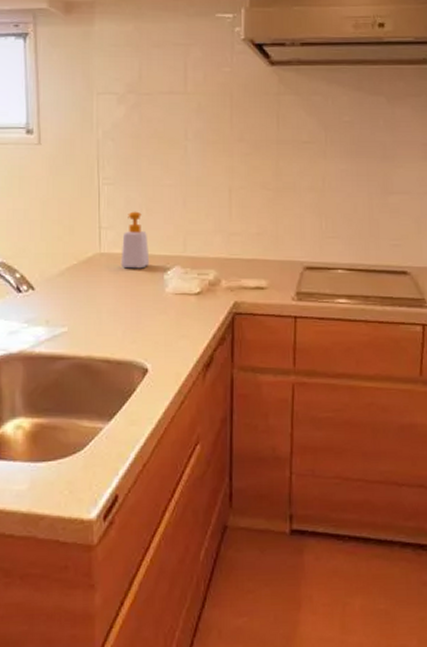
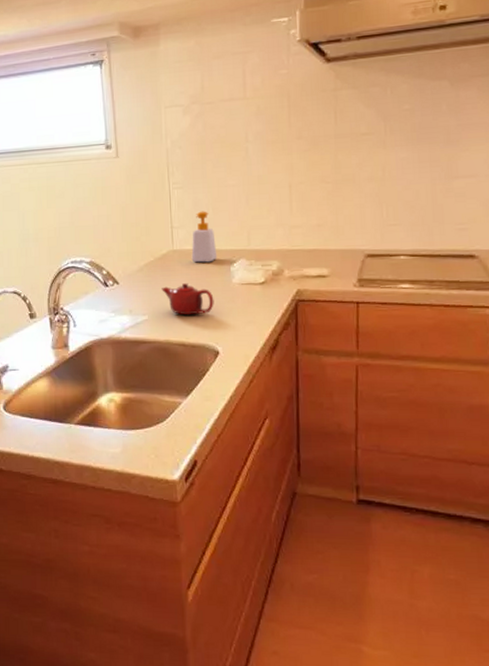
teapot: none [85,291,144,328] -> present [162,283,214,316]

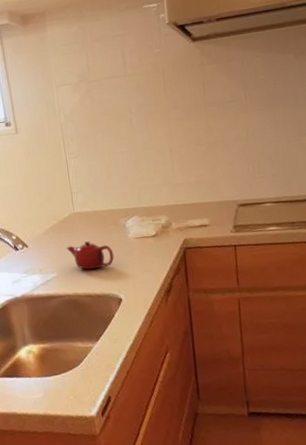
soap bottle: present [191,211,218,263] -> none [90,176,114,223]

